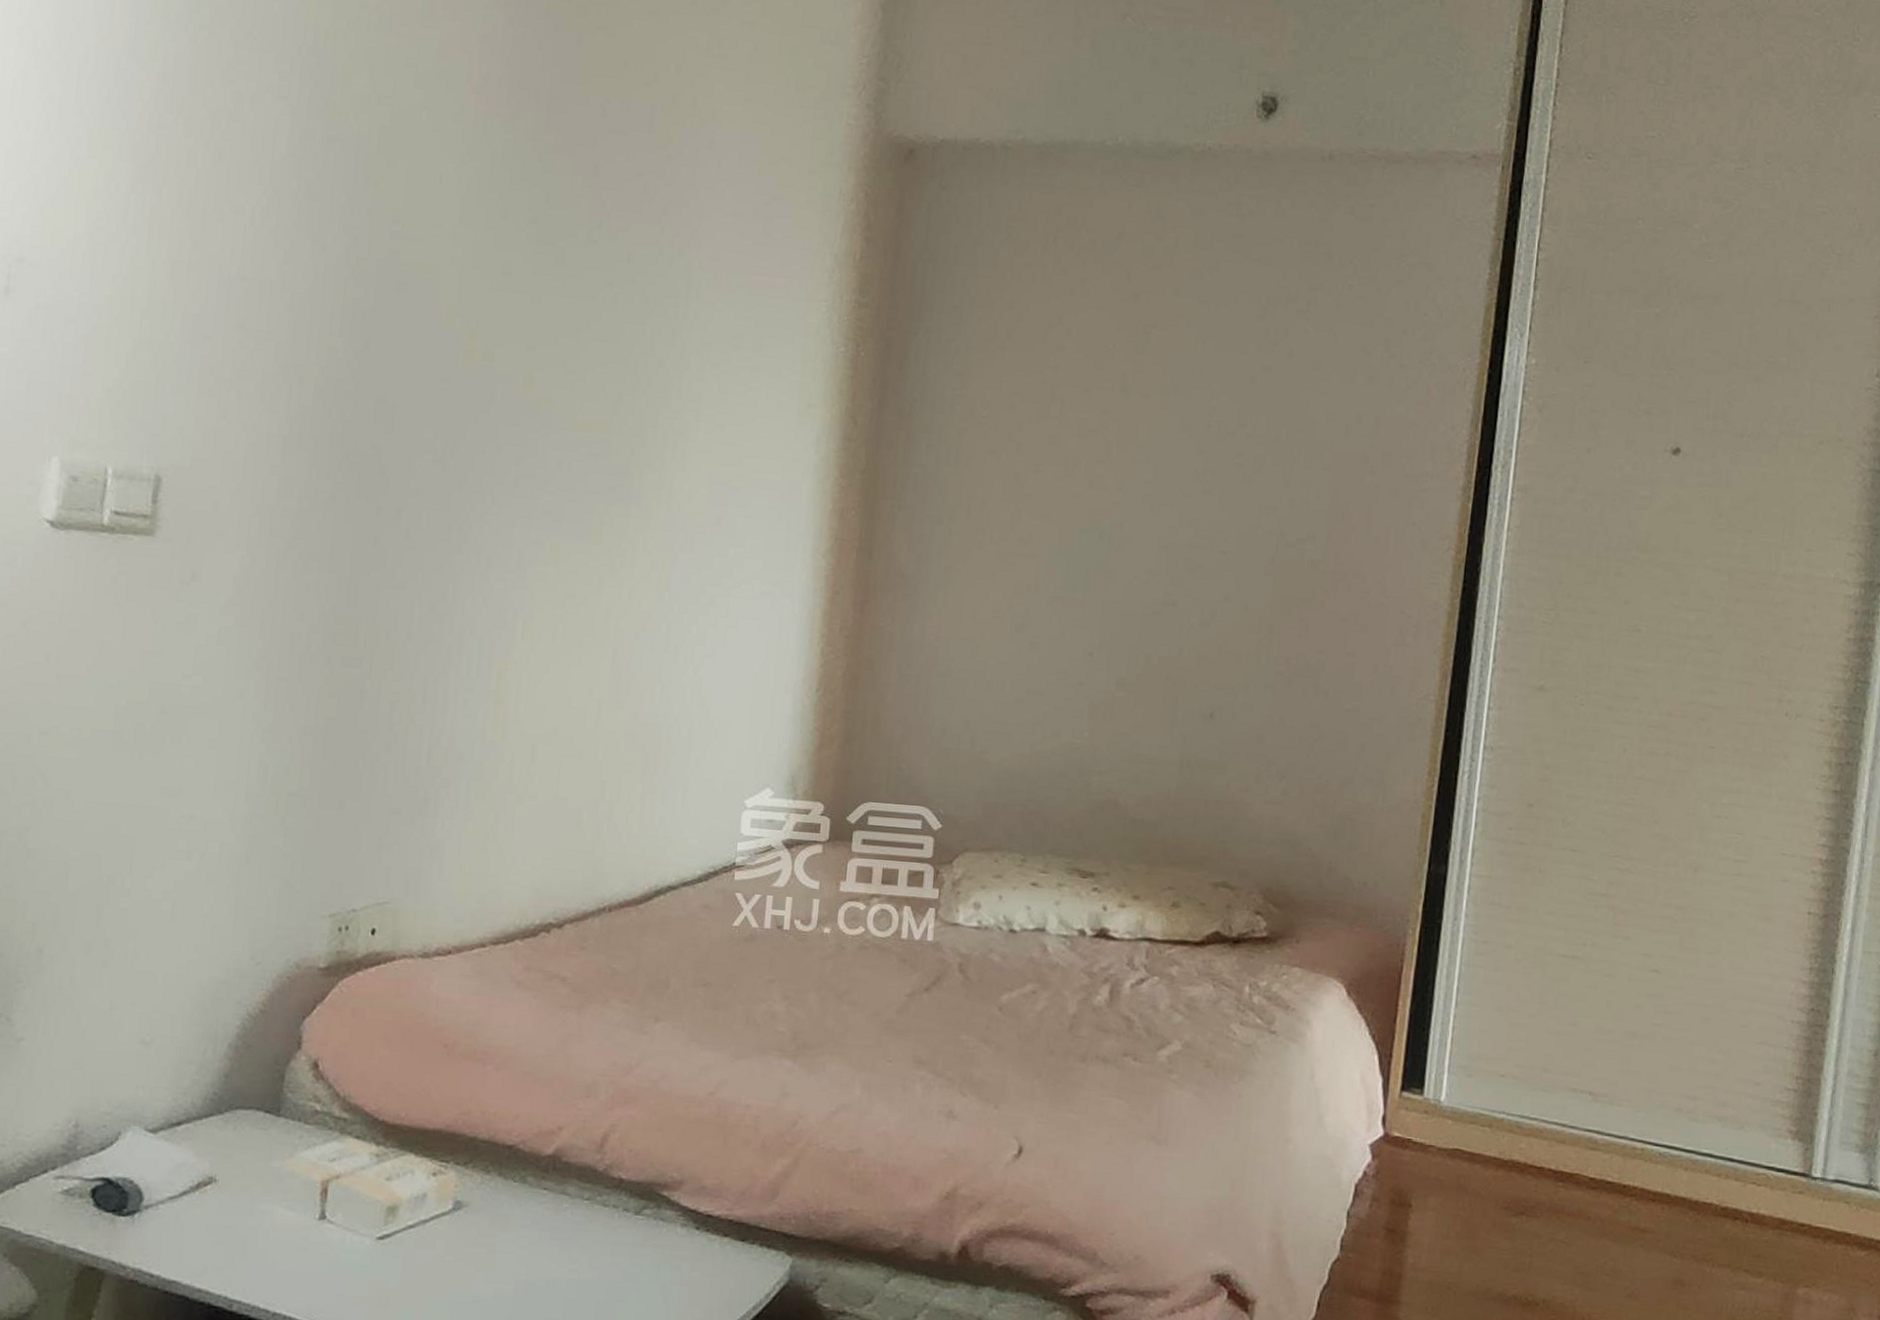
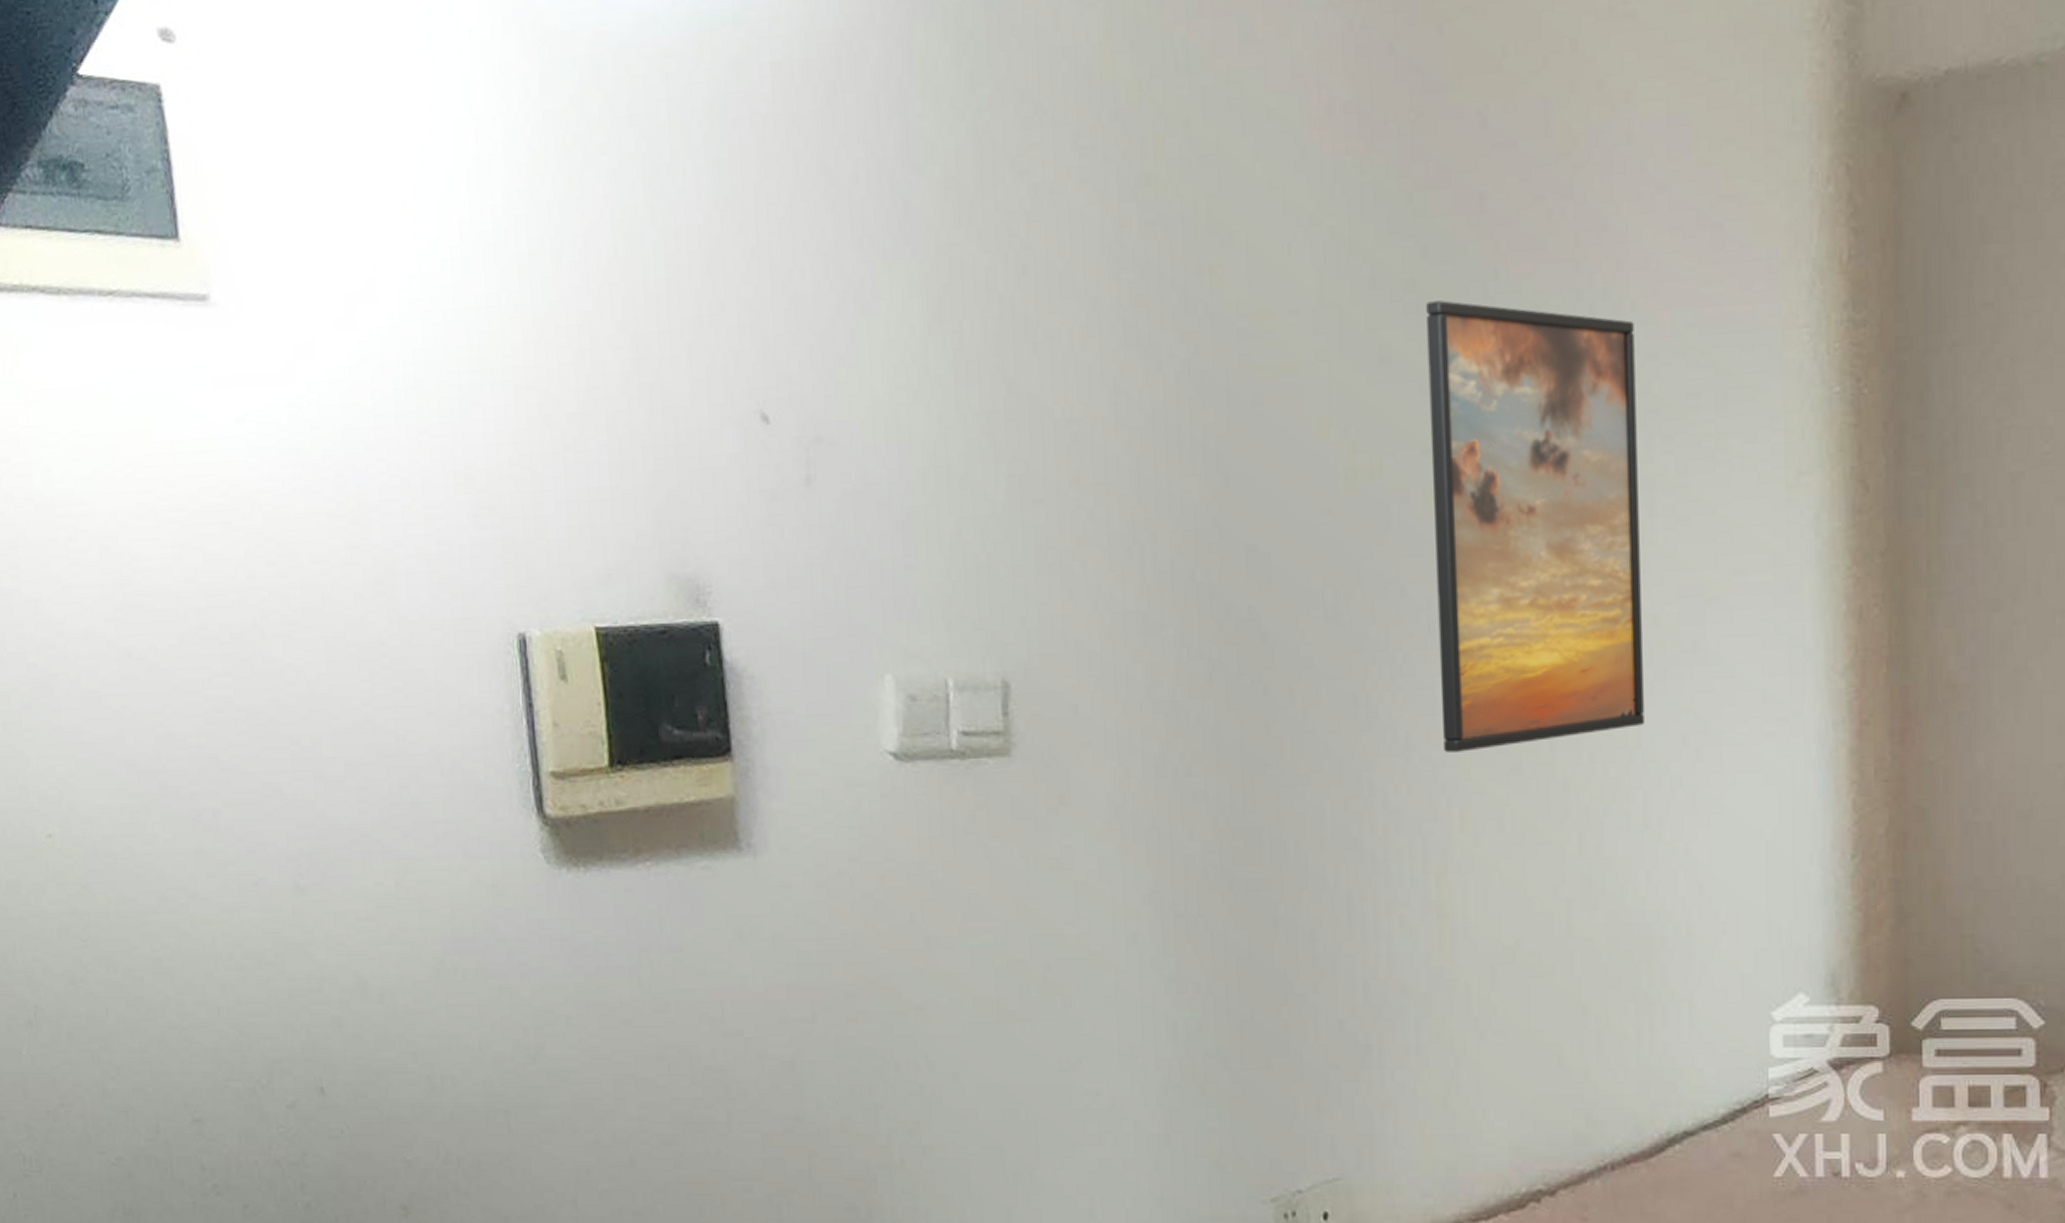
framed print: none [516,236,700,578] -> present [1426,300,1644,752]

